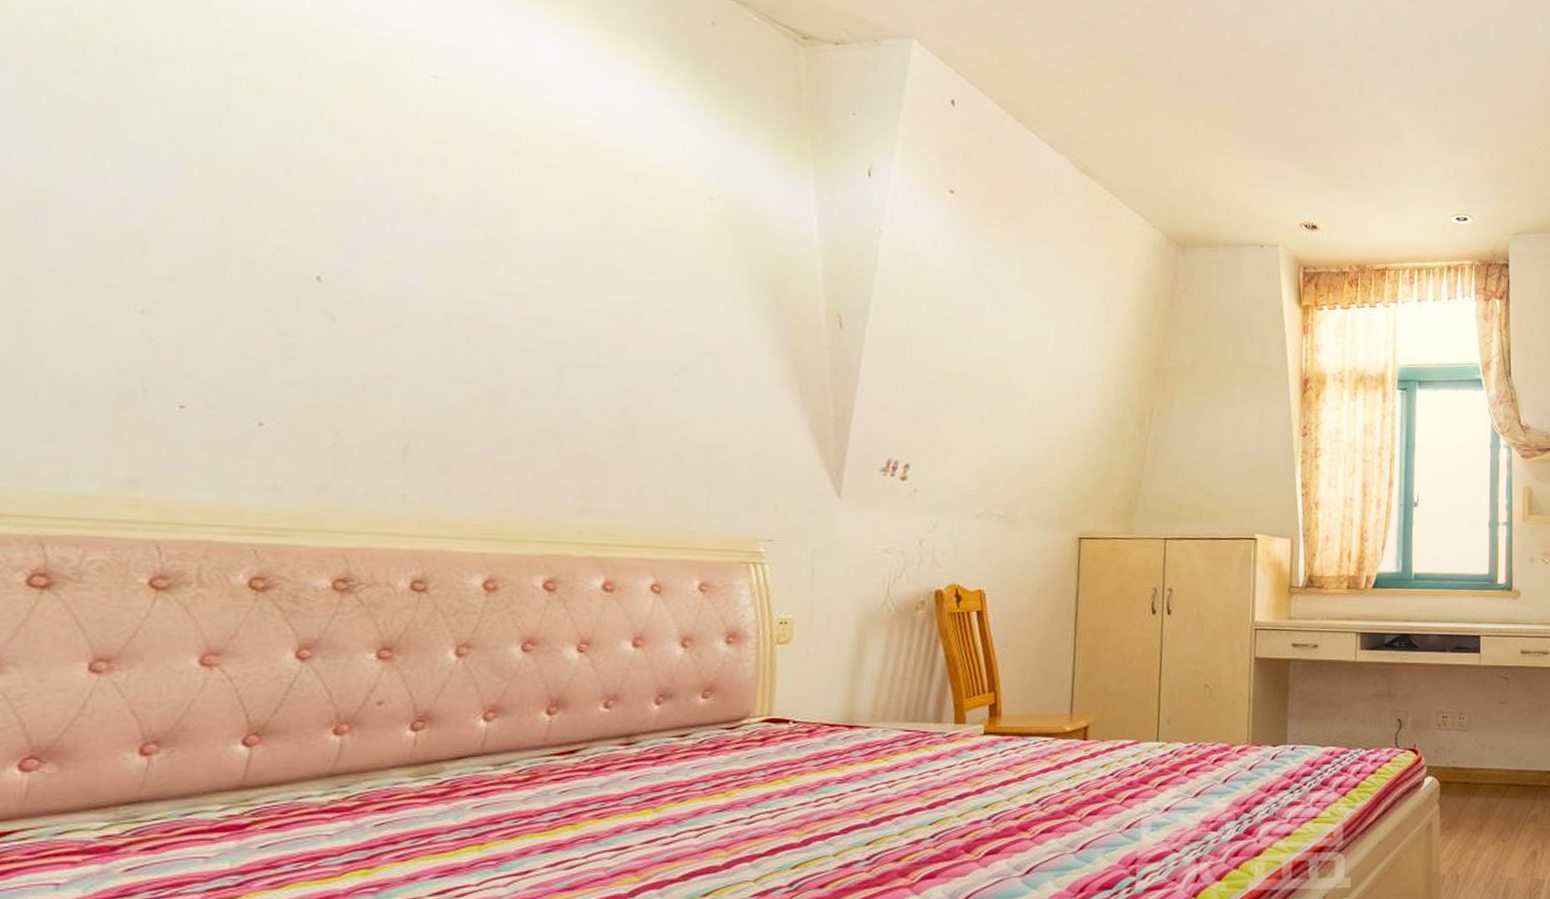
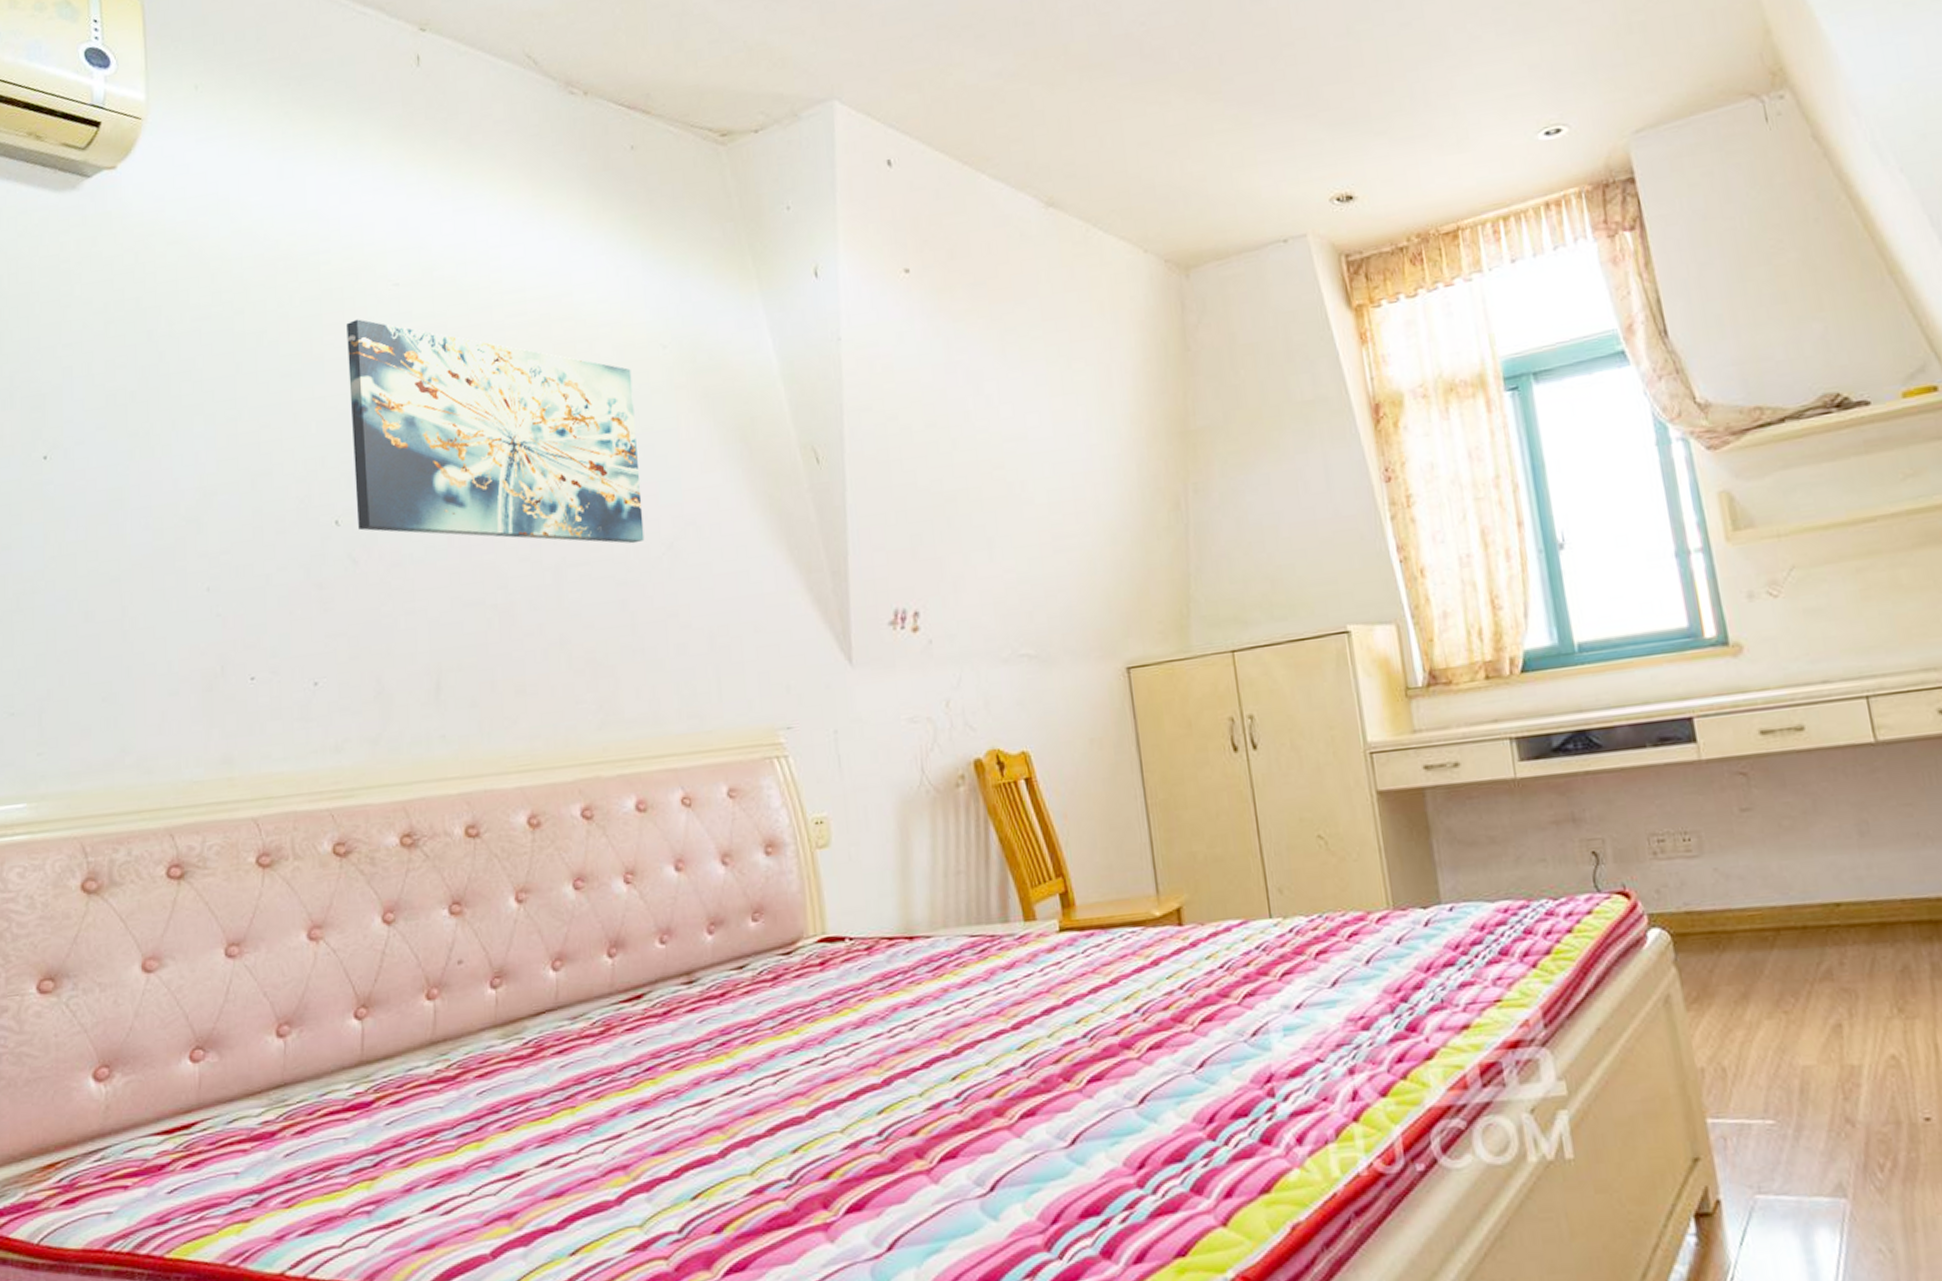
wall art: none [343,96,674,360] -> present [346,319,645,544]

